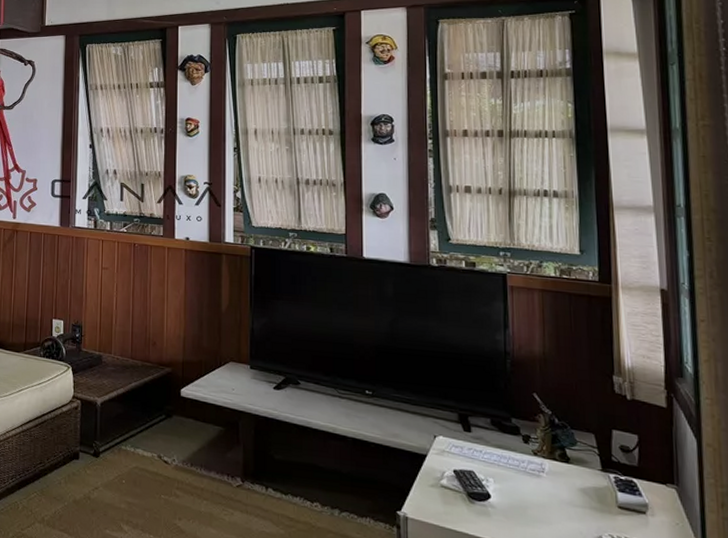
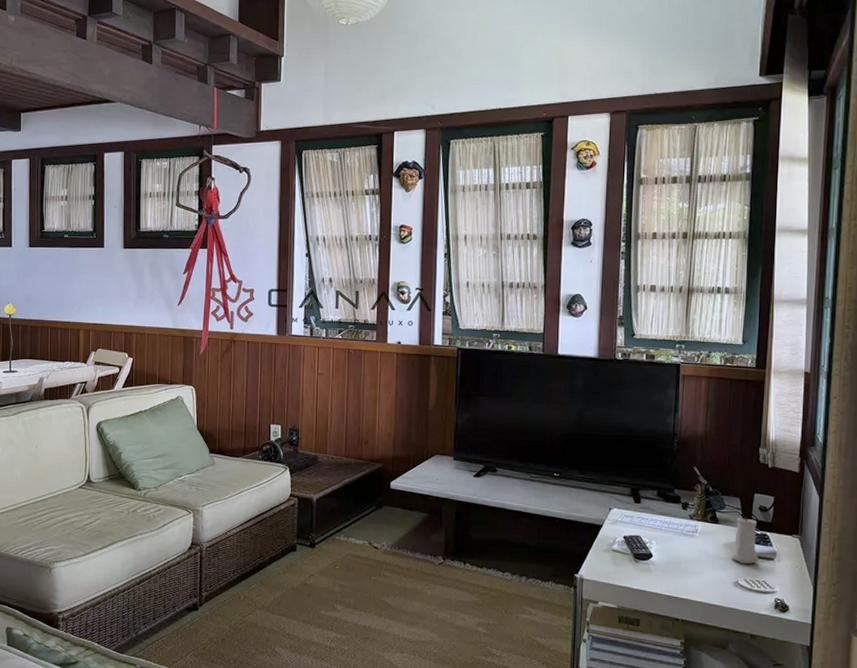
candle: none [590,456,626,517] -> present [731,516,758,564]

